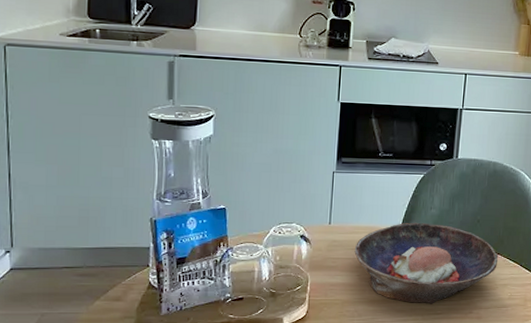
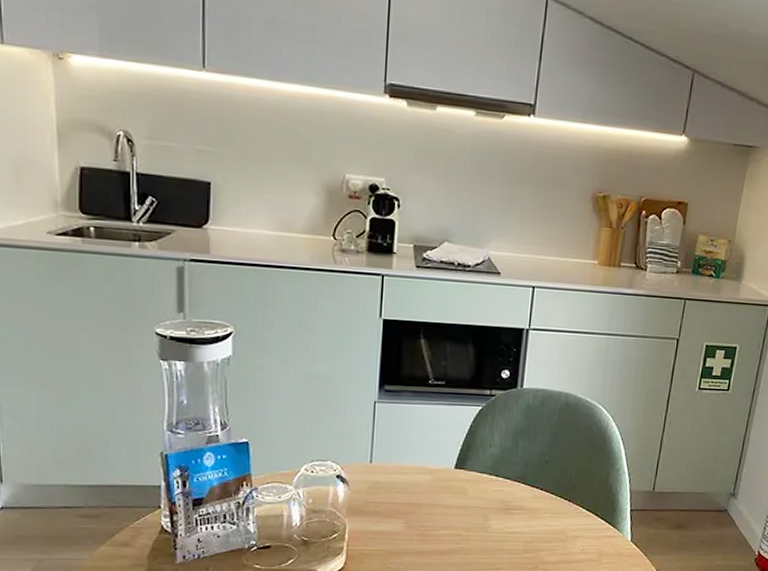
bowl: present [354,222,498,304] -> none [399,462,569,558]

